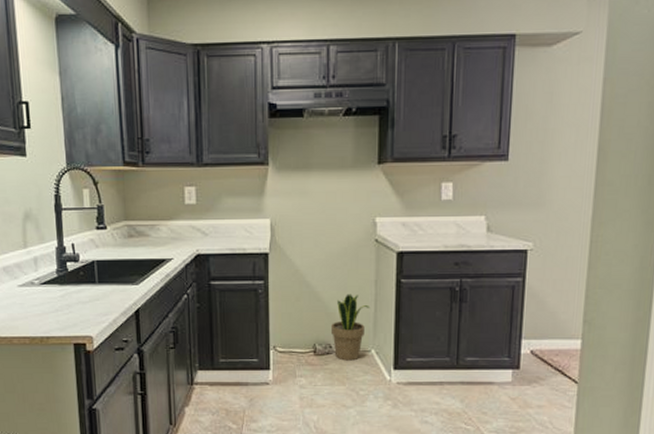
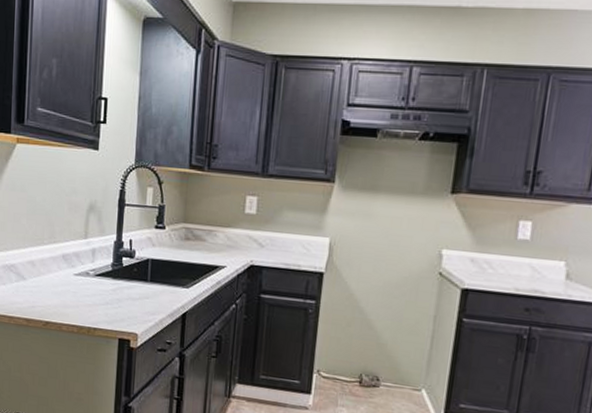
potted plant: present [330,293,371,361] -> none [379,326,426,398]

